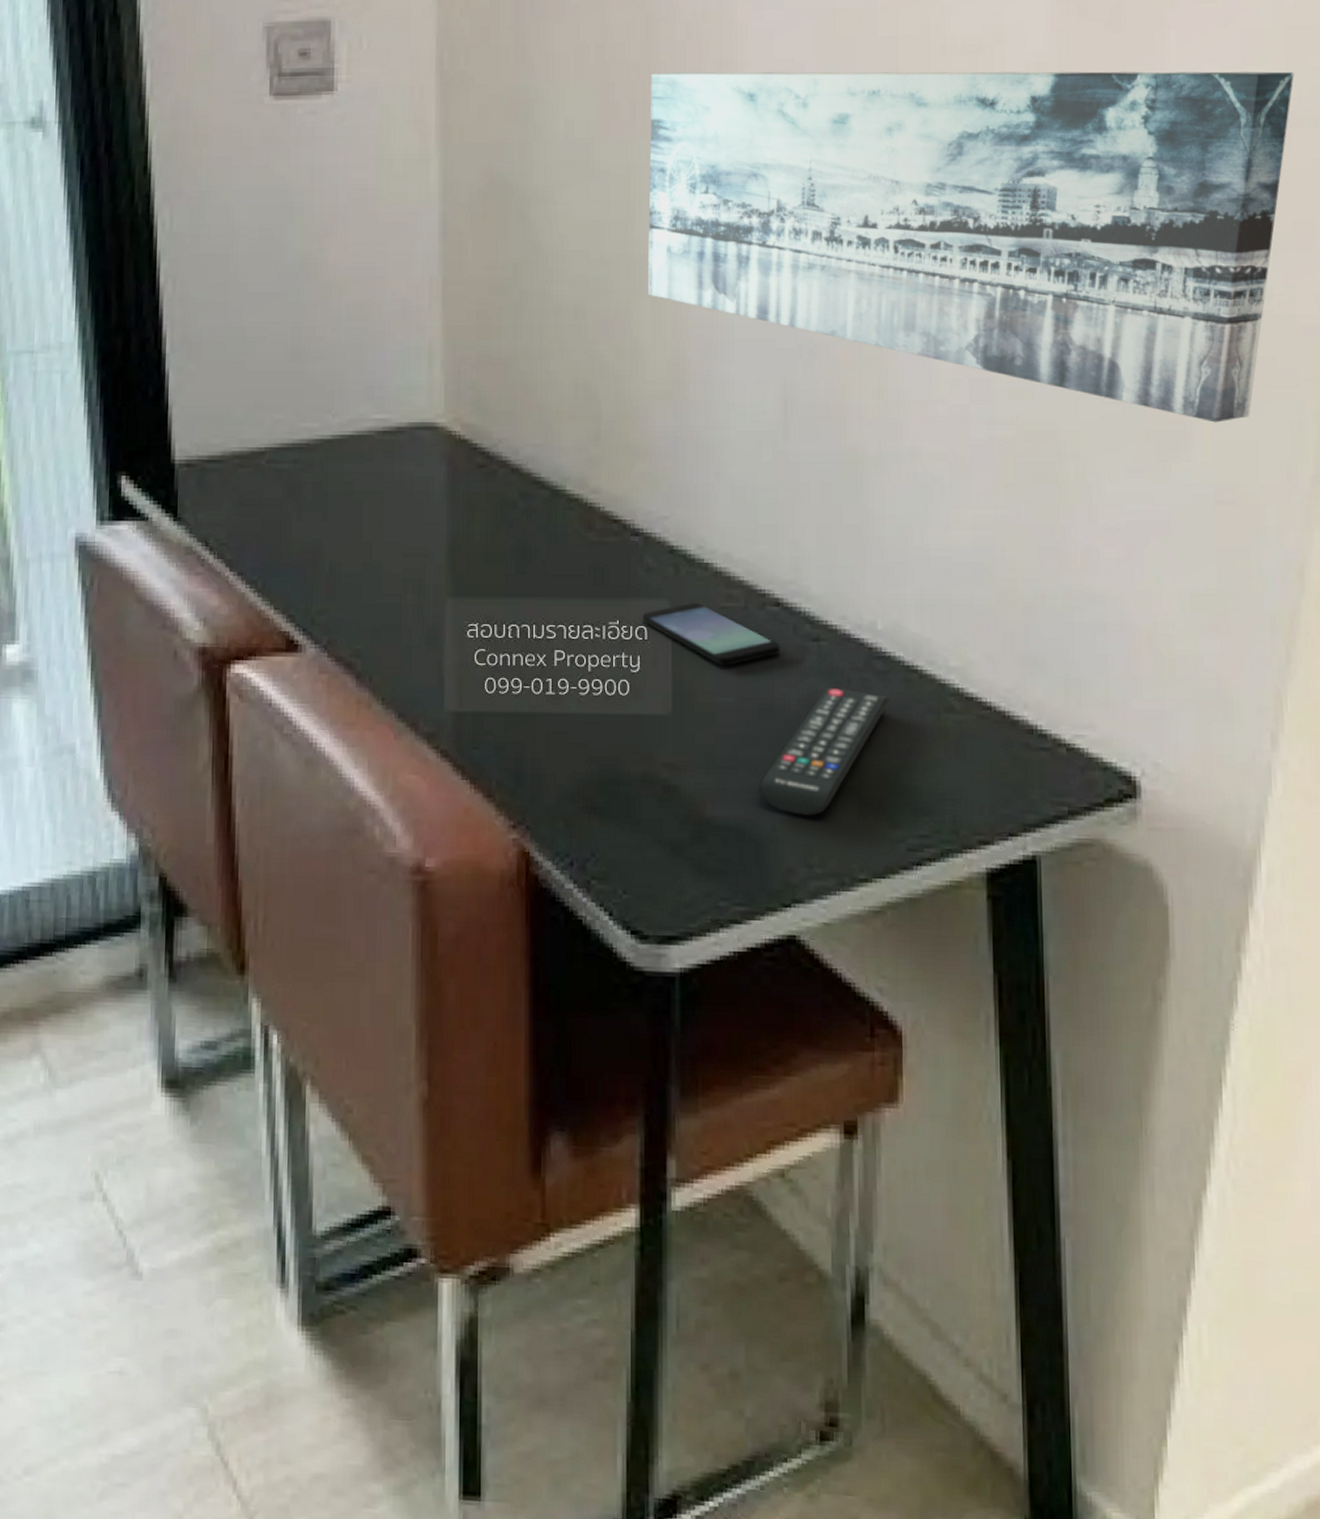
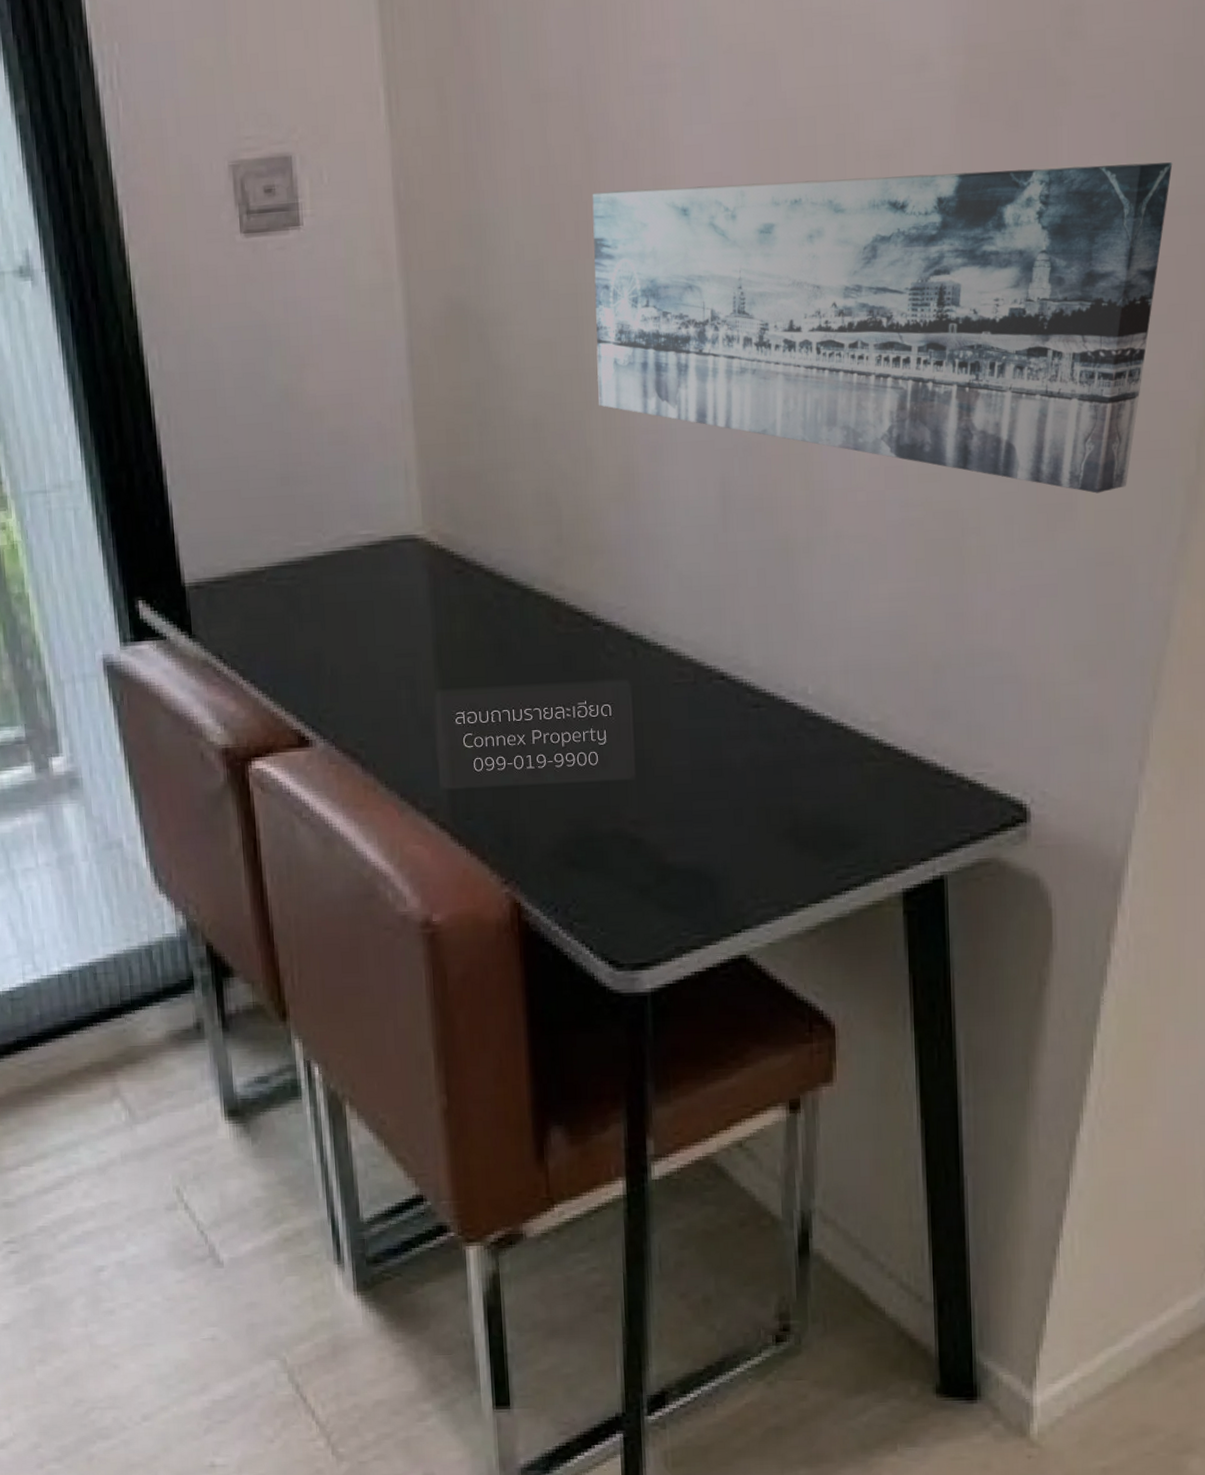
smartphone: present [641,603,781,666] -> none [605,681,727,734]
remote control: present [759,687,890,816] -> none [712,746,820,856]

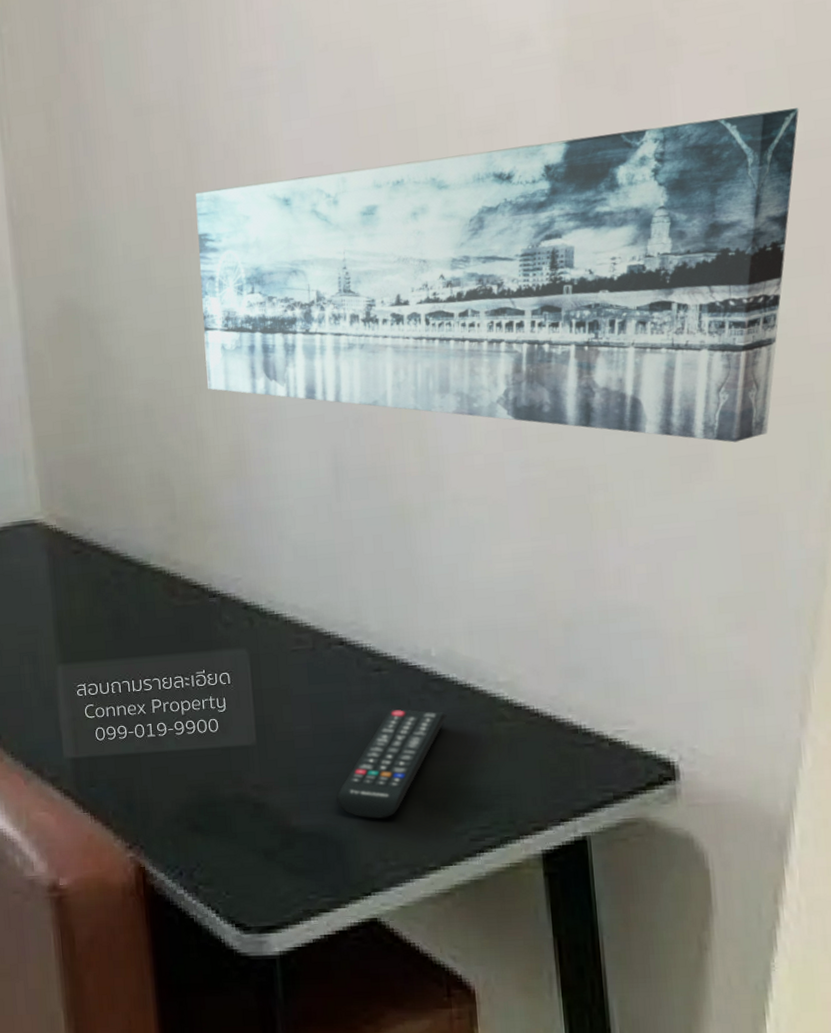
remote control: none [712,746,820,856] -> present [336,709,447,819]

